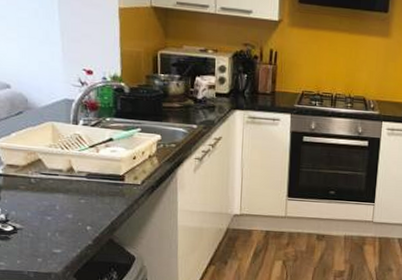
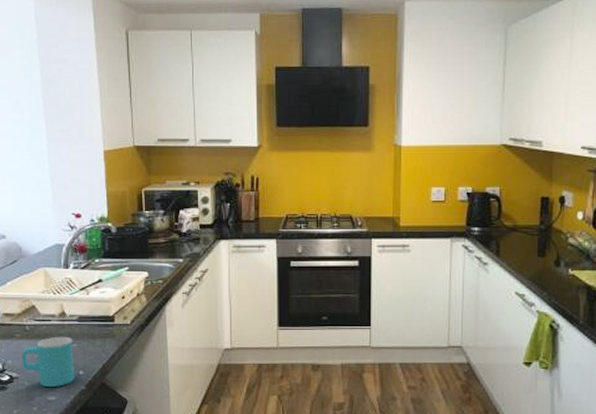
cup: none [26,191,82,240] -> present [22,336,75,387]

